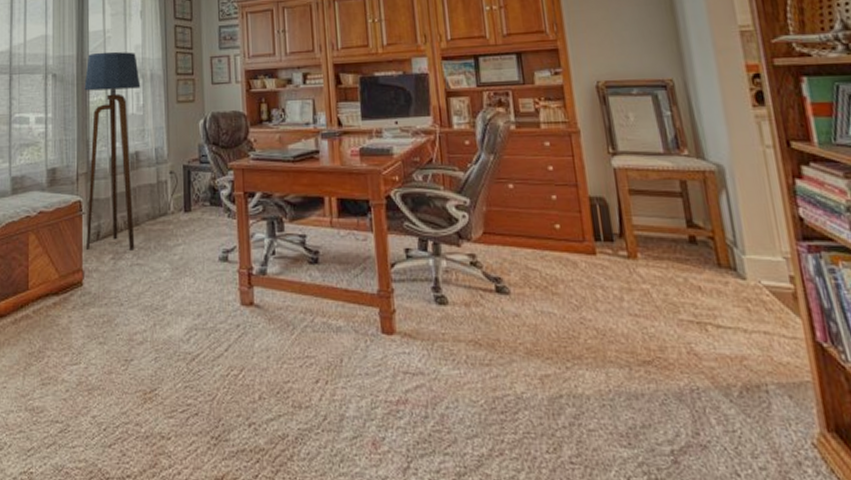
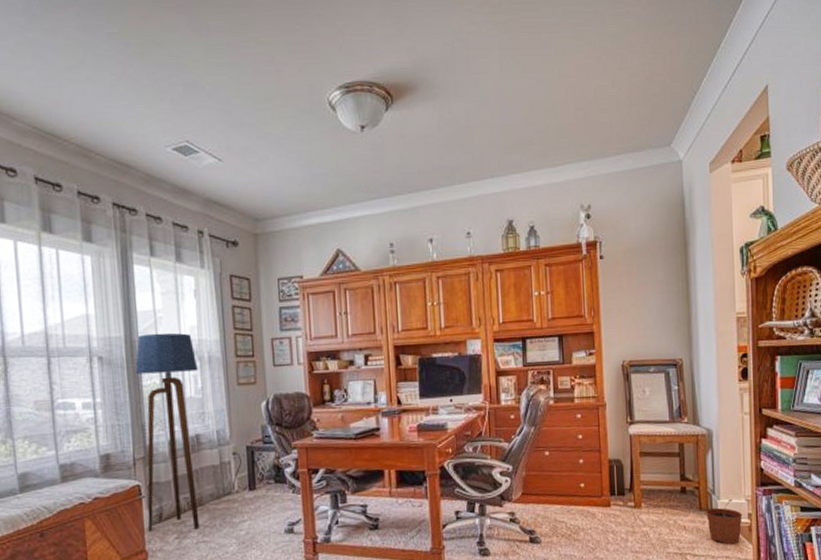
plant pot: none [728,256,783,316] -> present [706,499,743,545]

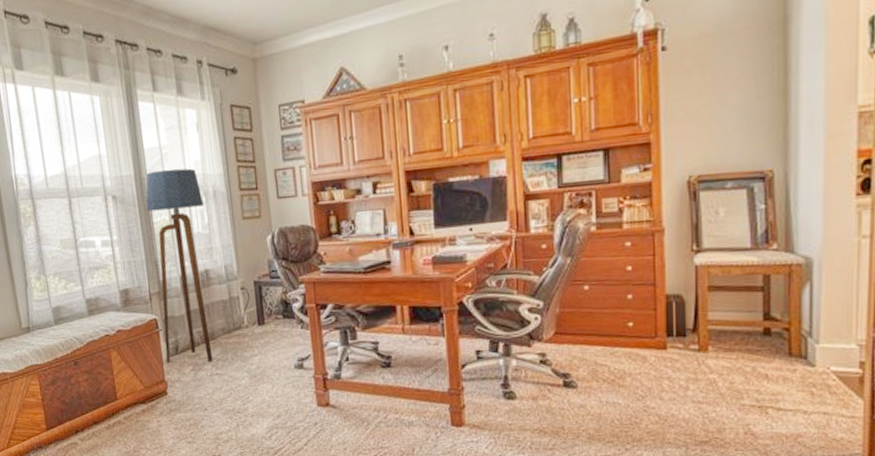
plant pot: present [706,499,743,545] -> none [799,344,852,399]

